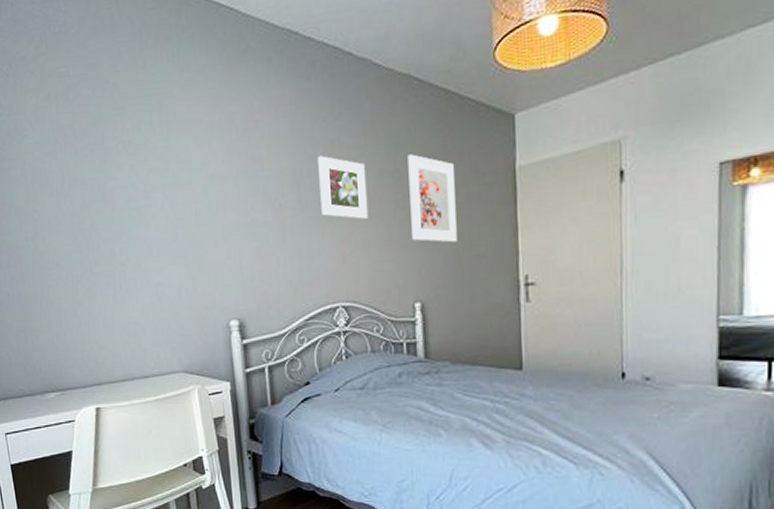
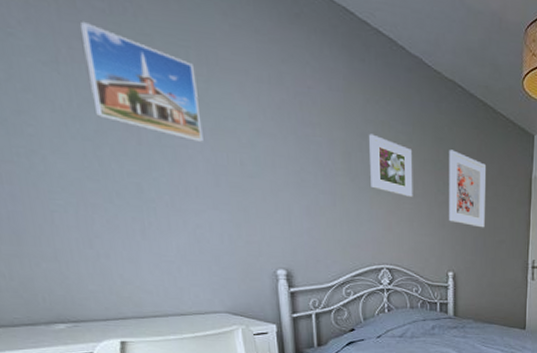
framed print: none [72,110,164,200] -> present [81,21,203,143]

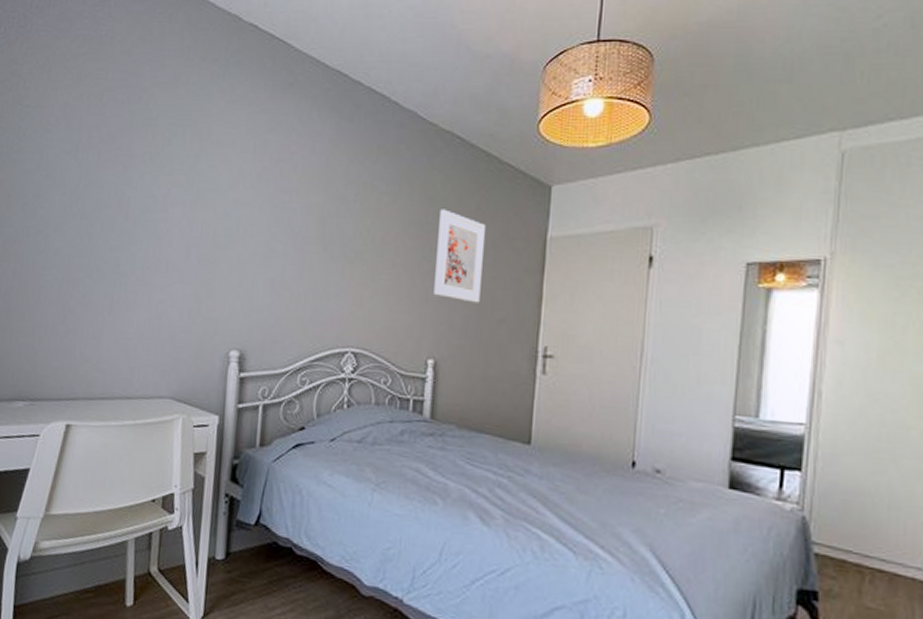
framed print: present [81,21,203,143] -> none [97,113,188,216]
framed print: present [369,133,413,197] -> none [344,196,396,266]

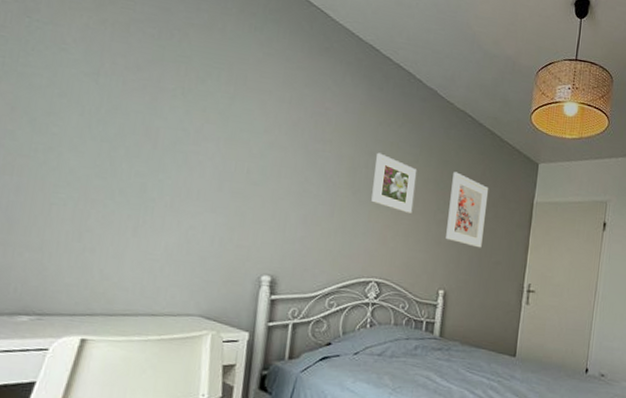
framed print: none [344,196,396,266] -> present [371,152,417,213]

